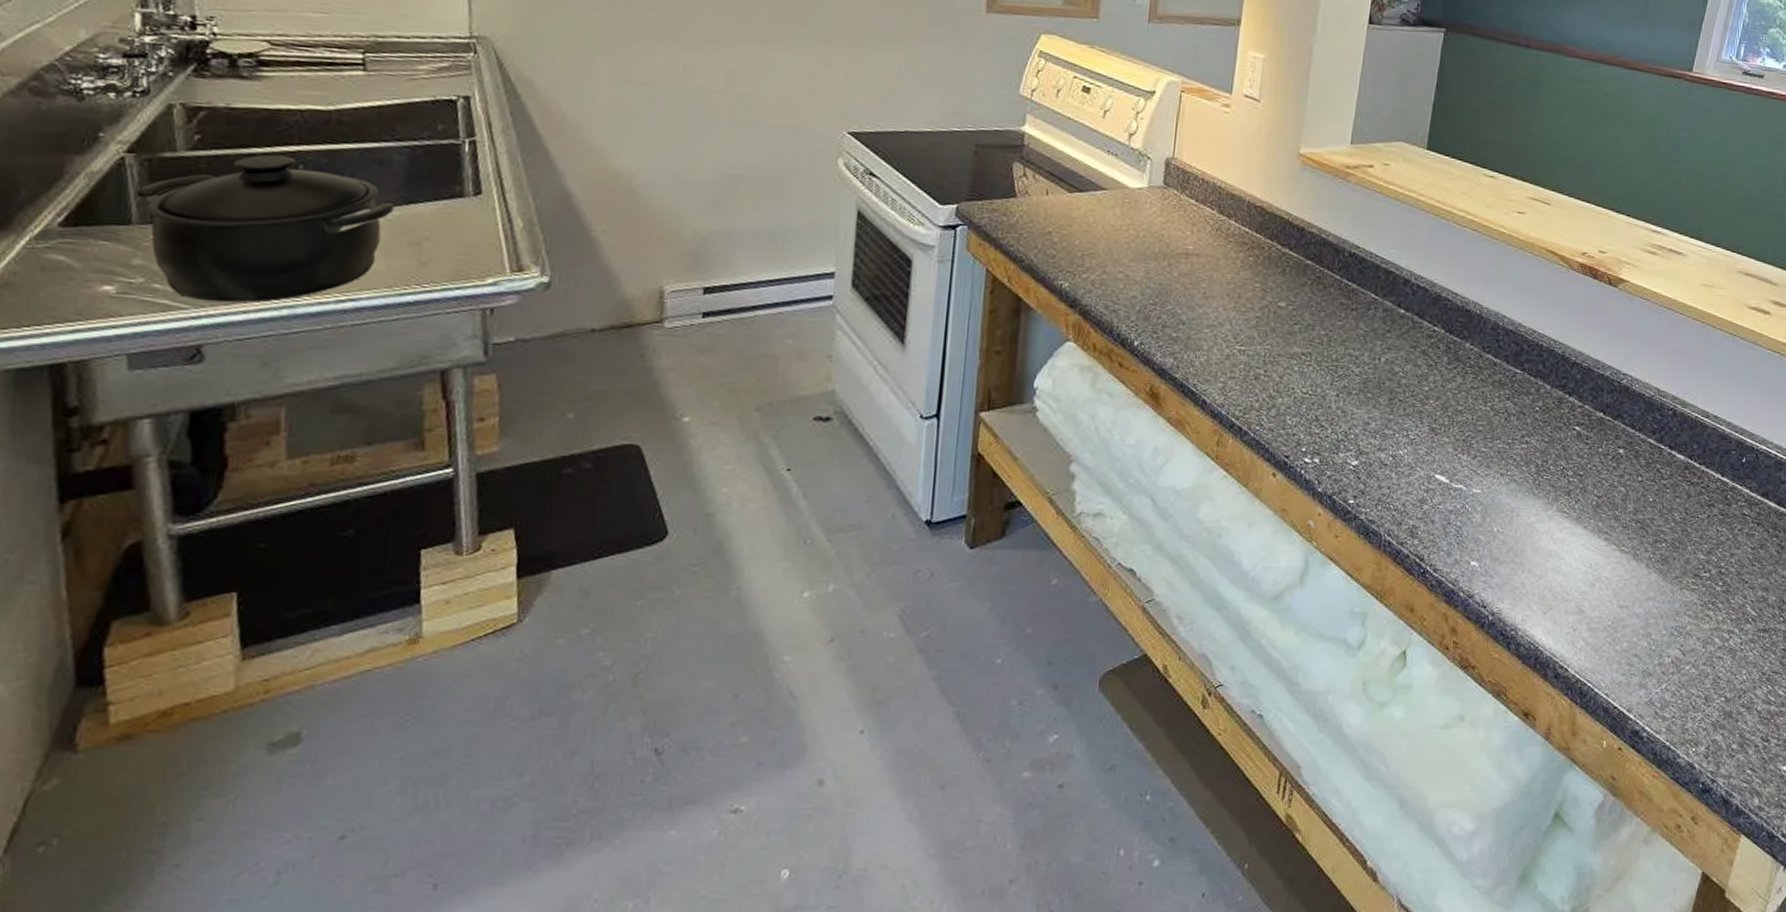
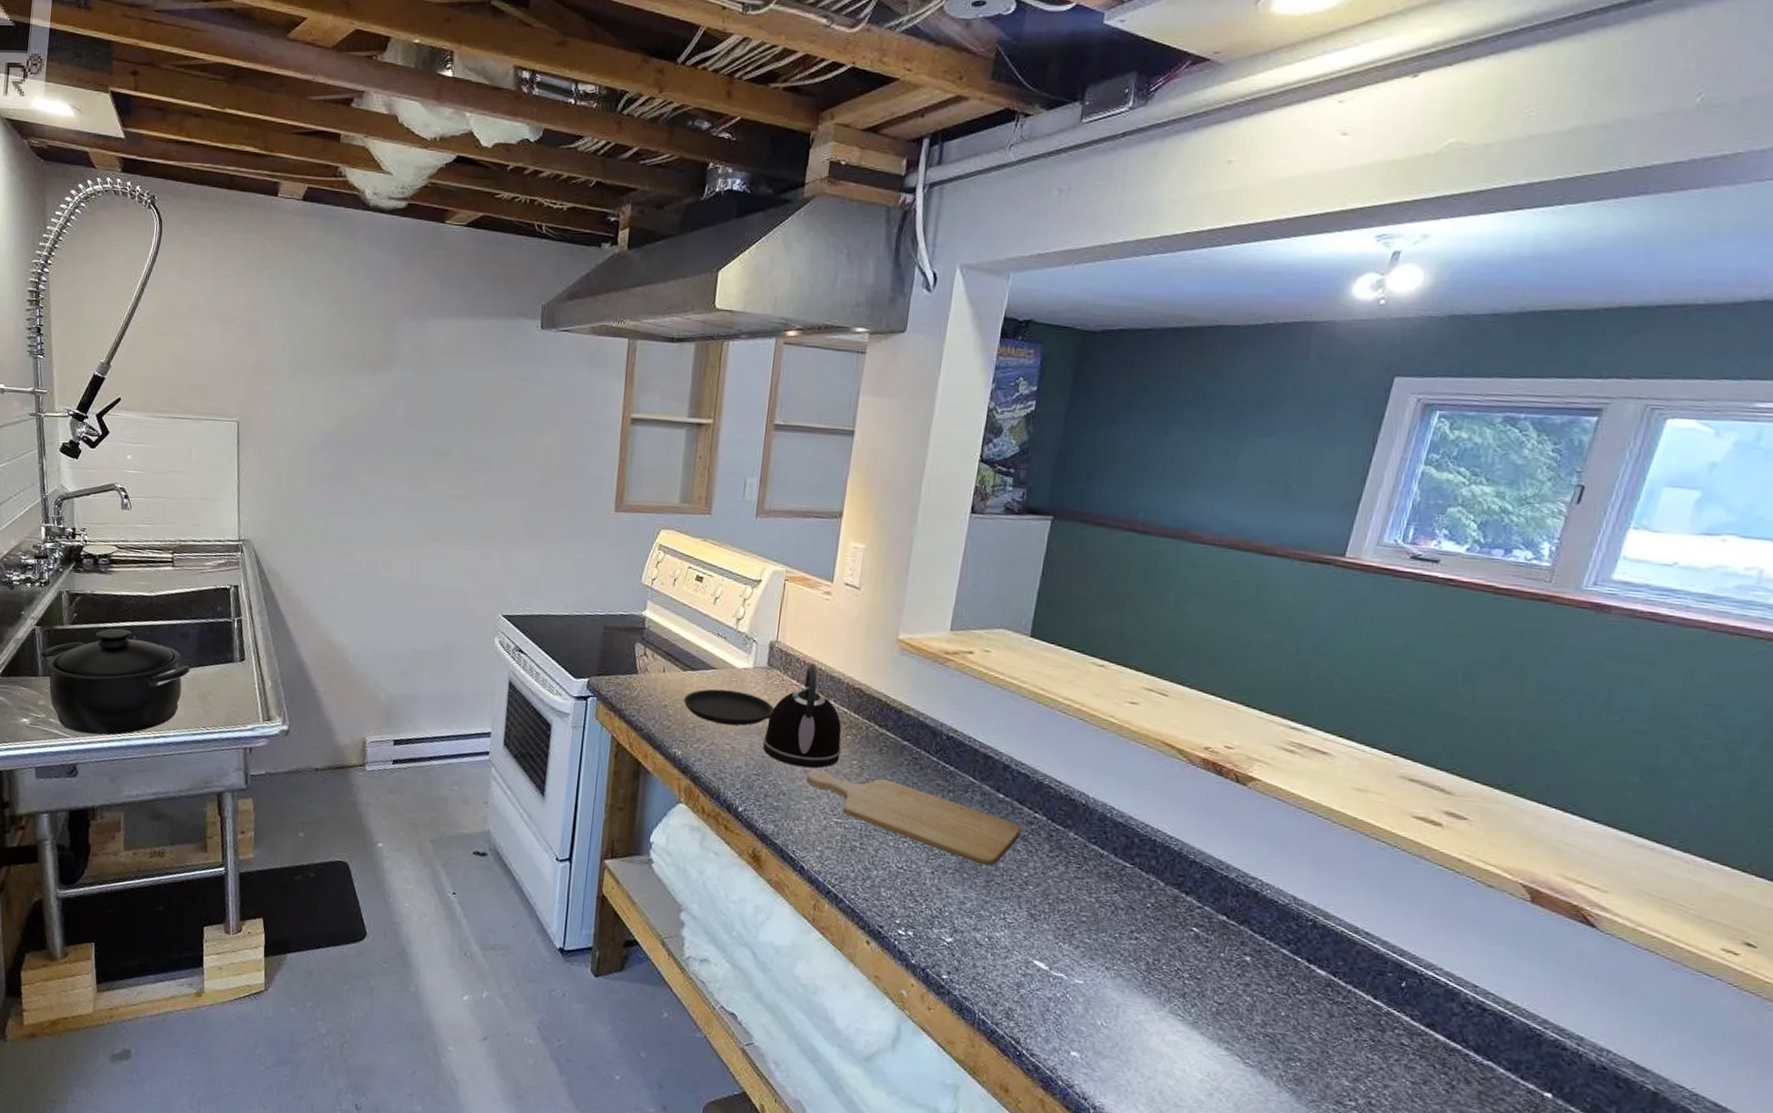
frying pan: none [1071,211,1172,251] -> present [684,689,775,726]
kettle: none [1159,180,1244,294] -> present [762,663,842,768]
chopping board: none [1207,295,1422,383] -> present [806,770,1022,866]

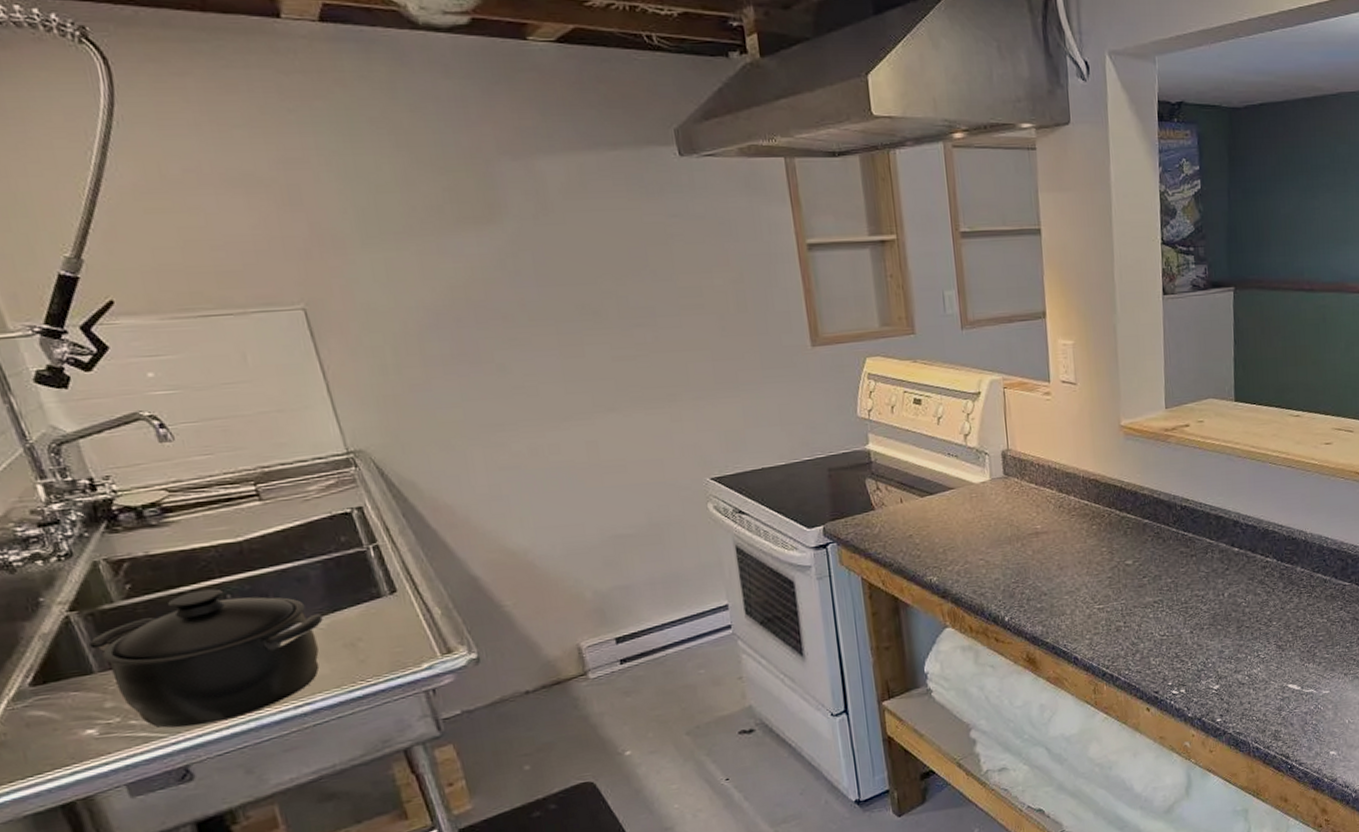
frying pan: present [684,689,775,726] -> none [928,506,1019,542]
kettle: present [762,663,842,768] -> none [1014,464,1091,566]
chopping board: present [806,770,1022,866] -> none [1063,558,1259,615]

